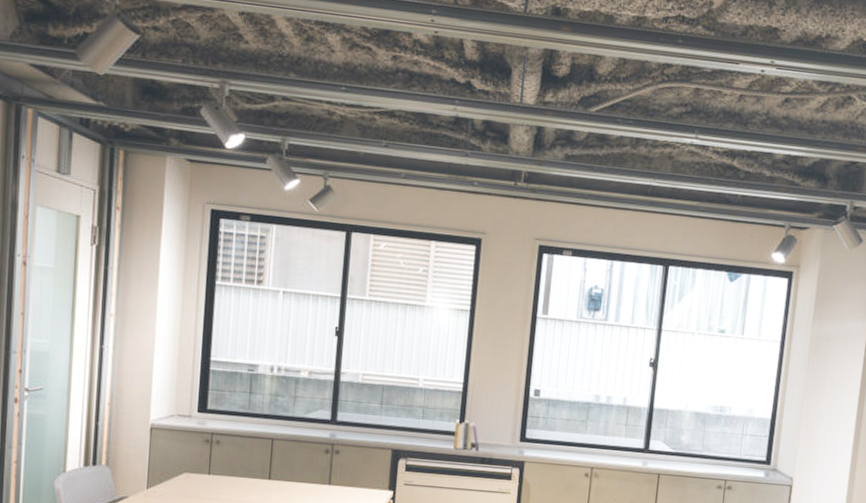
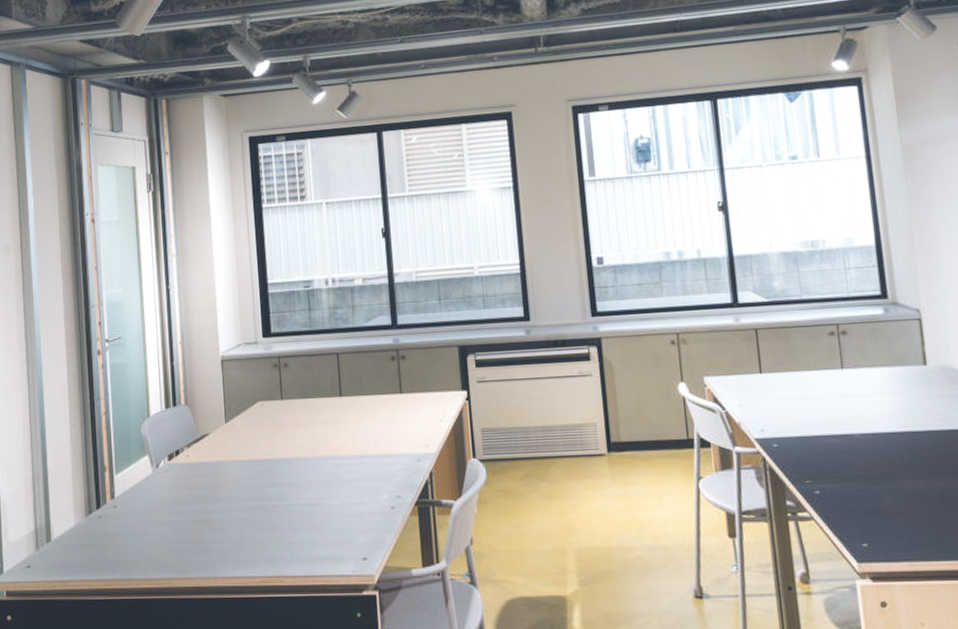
books: present [453,419,479,451] -> none [519,301,548,335]

